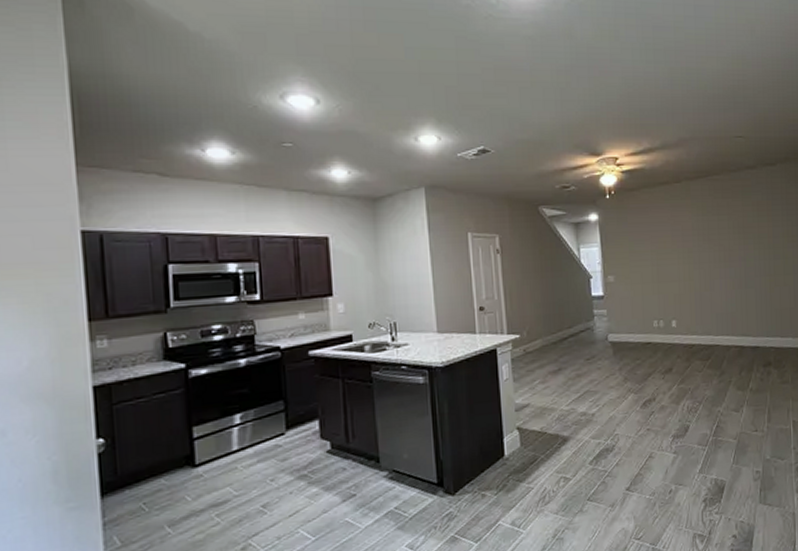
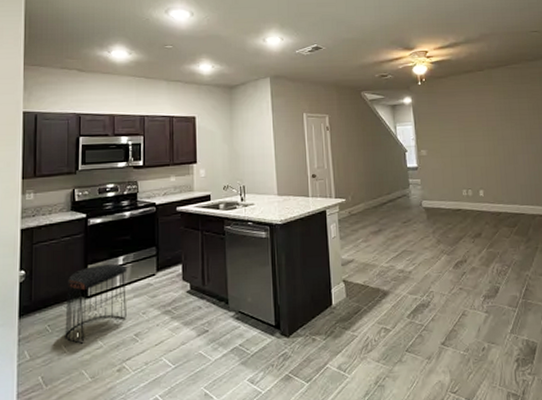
stool: none [166,423,249,523] -> present [65,263,126,344]

